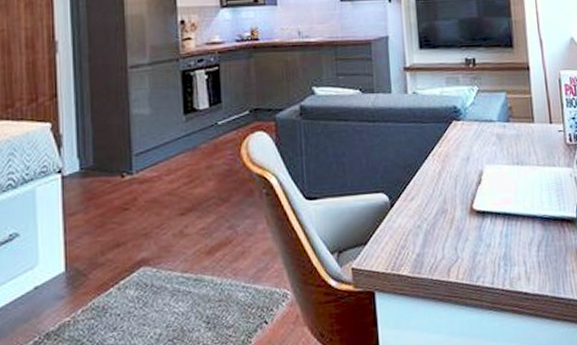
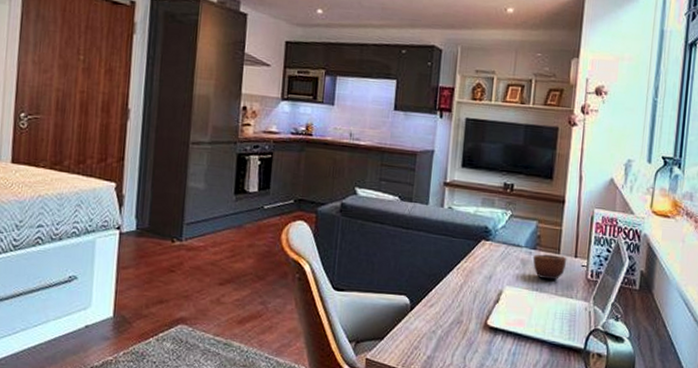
mug: none [507,124,543,151] -> present [532,254,567,280]

